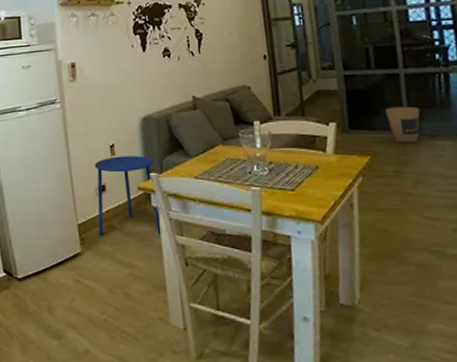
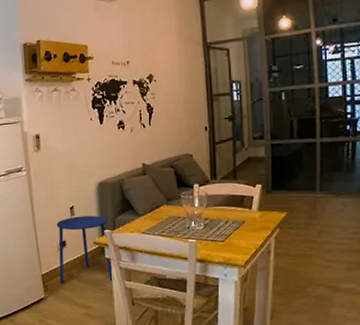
trash can: present [384,106,421,143] -> none [302,170,330,201]

